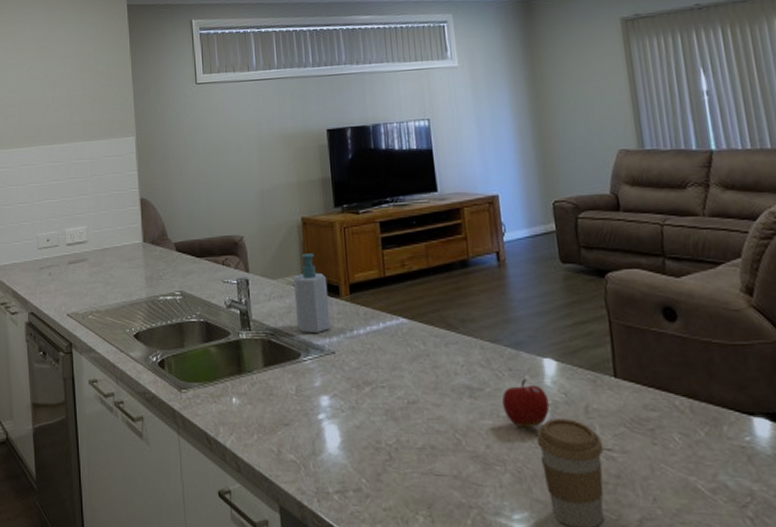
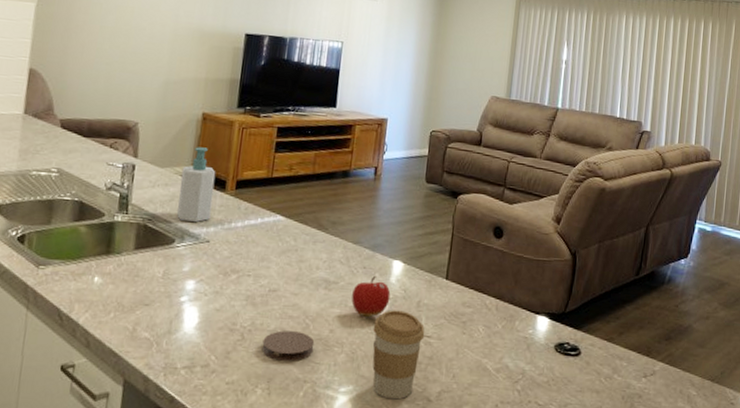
coaster: none [413,448,473,483] -> present [261,330,315,361]

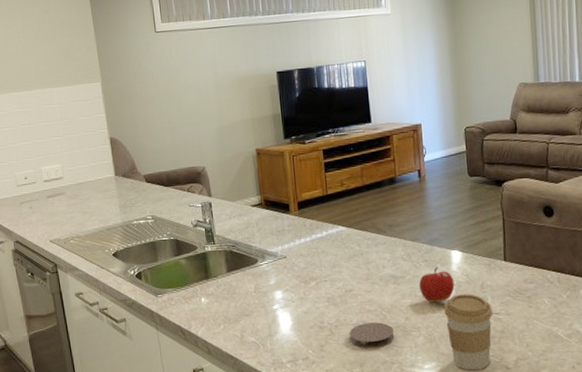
soap bottle: present [177,147,216,223] -> none [250,178,282,243]

